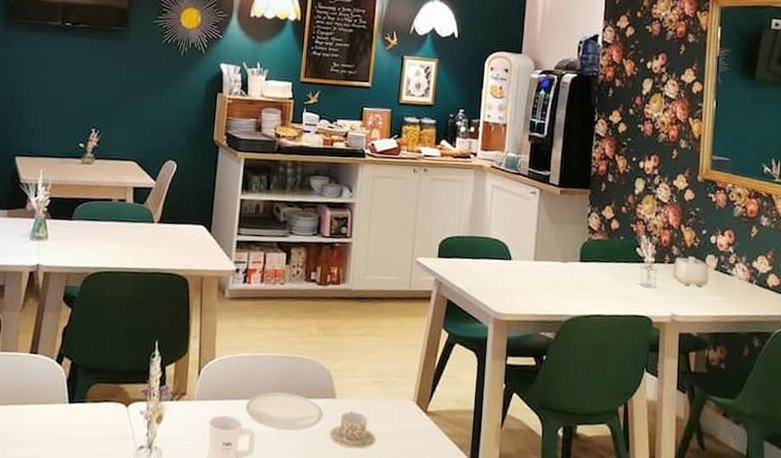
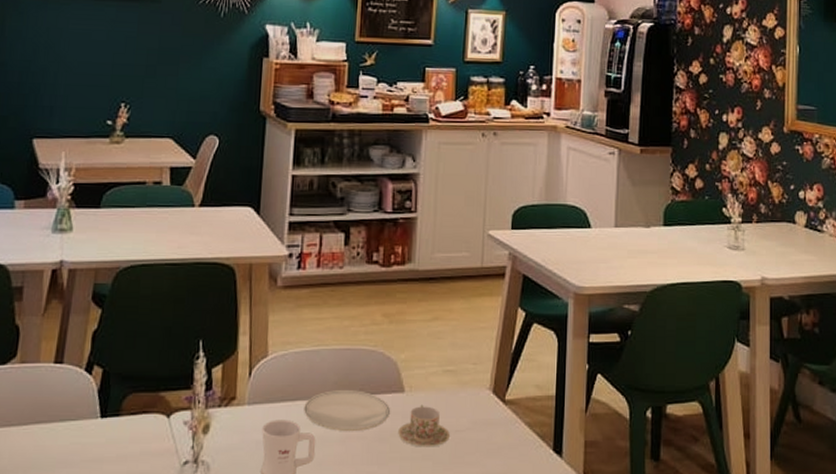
sugar bowl: present [672,256,709,288] -> none [761,214,798,247]

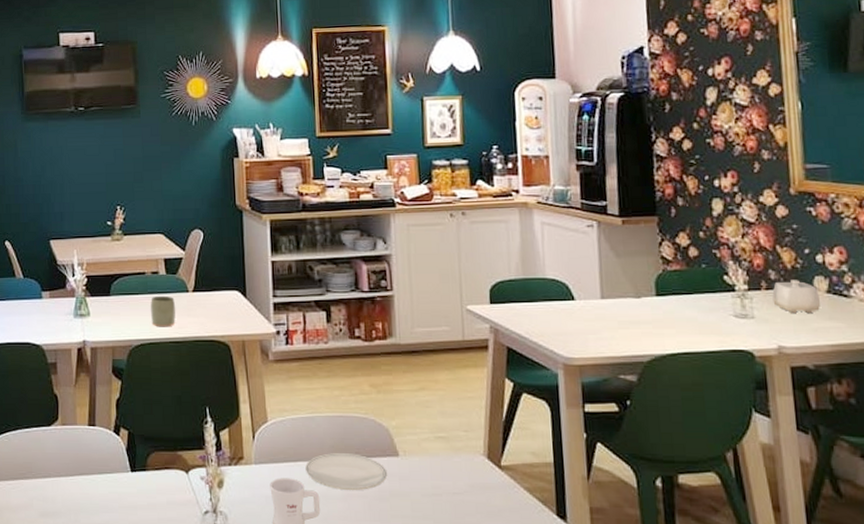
mug: none [146,209,178,247] -> present [150,295,176,327]
teacup: present [398,404,450,448] -> none [397,468,448,508]
sugar bowl: none [761,214,798,247] -> present [772,280,820,314]

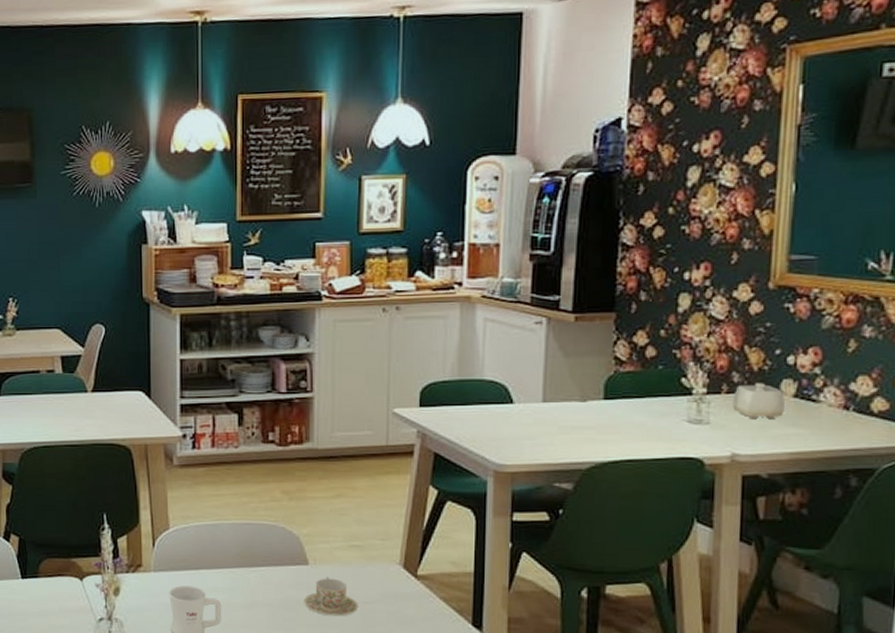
mug: present [150,295,176,327] -> none [44,396,73,430]
plate: present [305,453,388,491] -> none [208,561,295,599]
teacup: none [397,468,448,508] -> present [304,577,358,617]

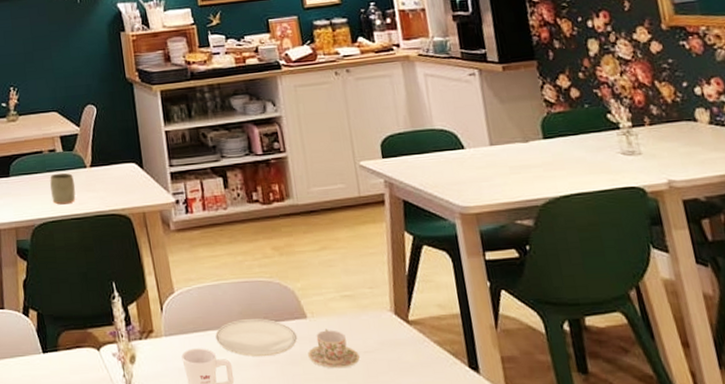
mug: none [44,396,73,430] -> present [50,172,76,204]
plate: none [208,561,295,599] -> present [215,318,298,357]
sugar bowl: present [732,383,785,420] -> none [656,113,704,147]

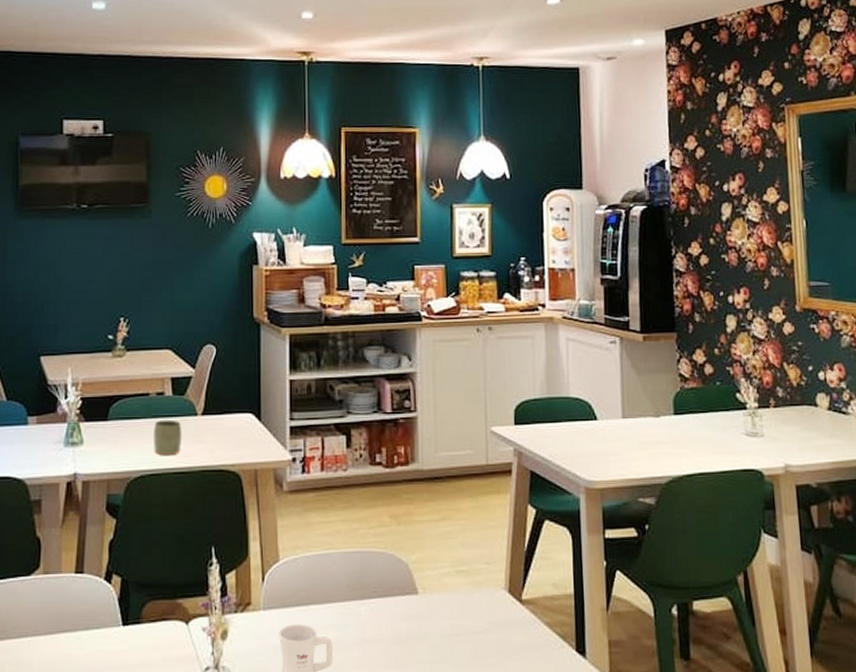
plate: present [215,318,298,357] -> none [319,593,406,636]
teacup: present [308,329,360,369] -> none [415,606,467,650]

